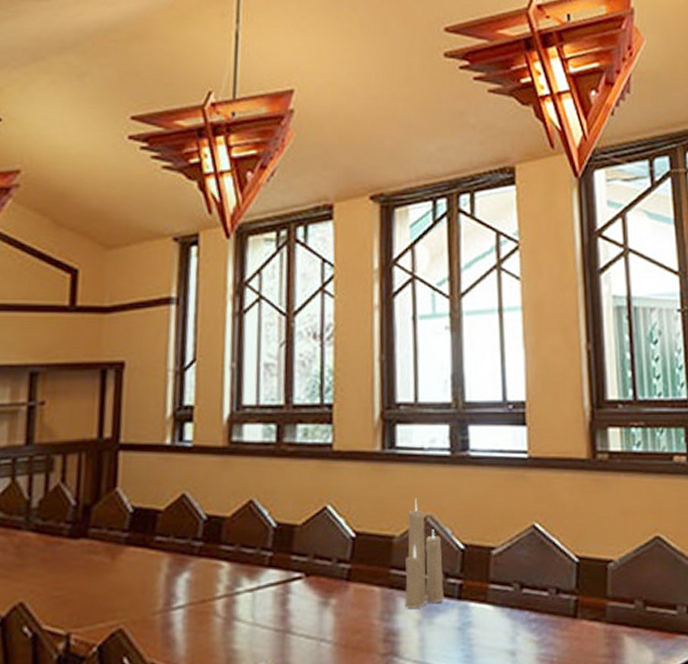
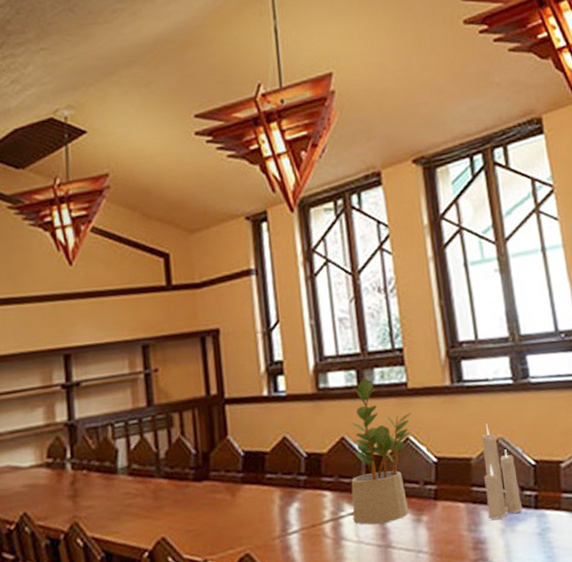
potted plant: none [250,435,334,605] -> present [351,378,412,525]

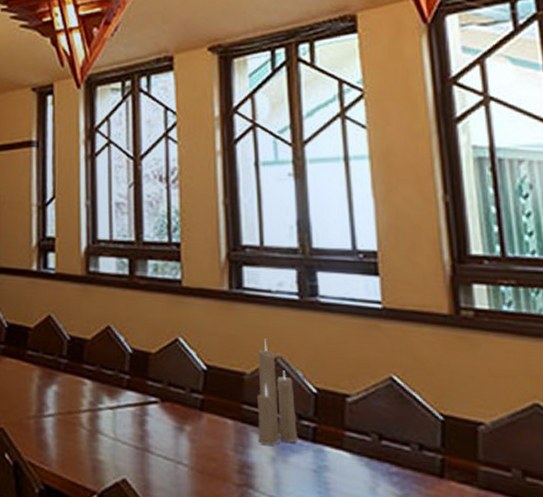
potted plant: present [351,378,412,525] -> none [111,269,184,425]

